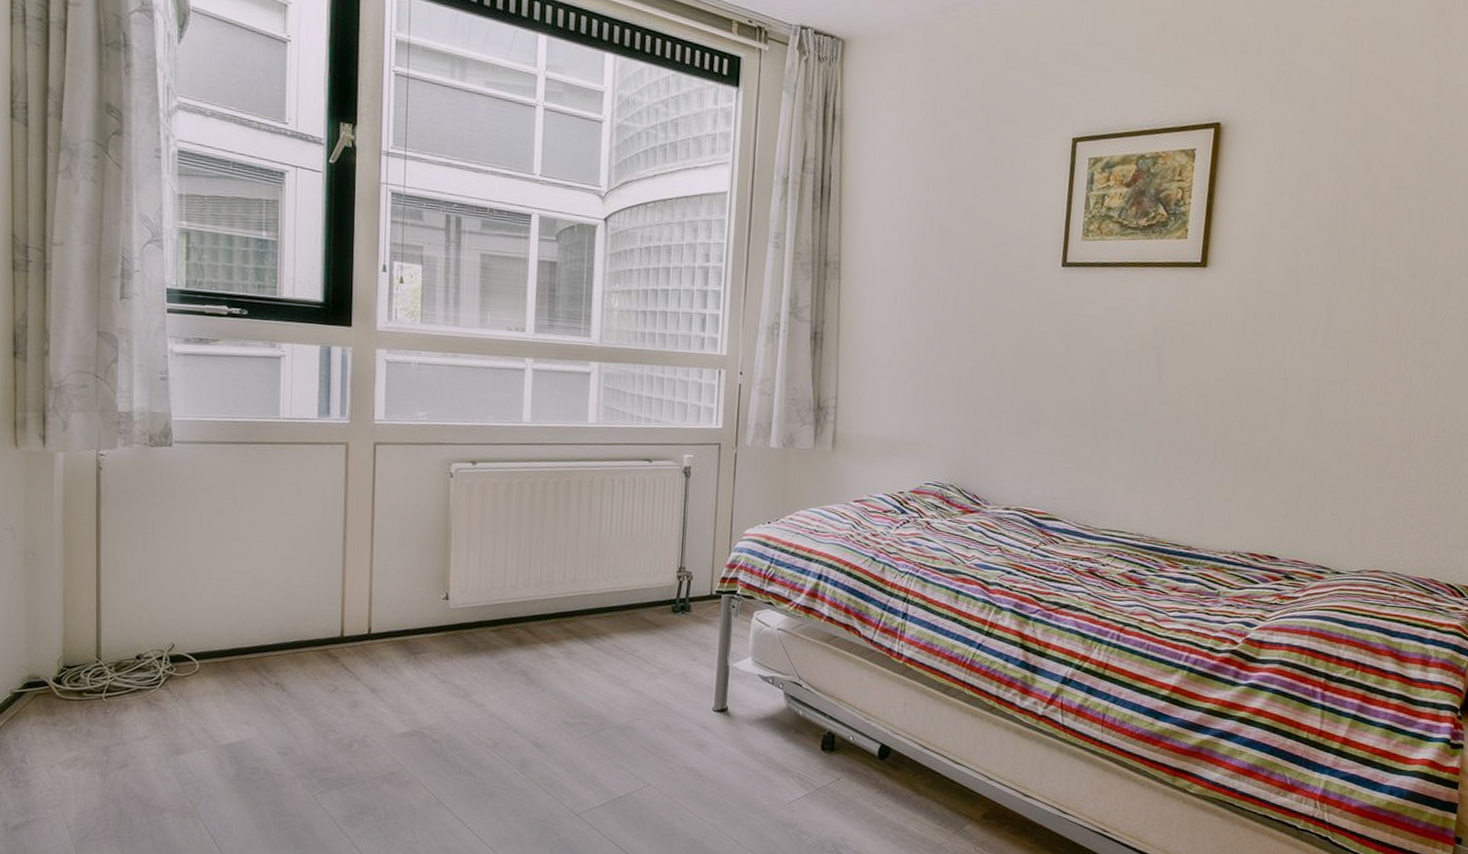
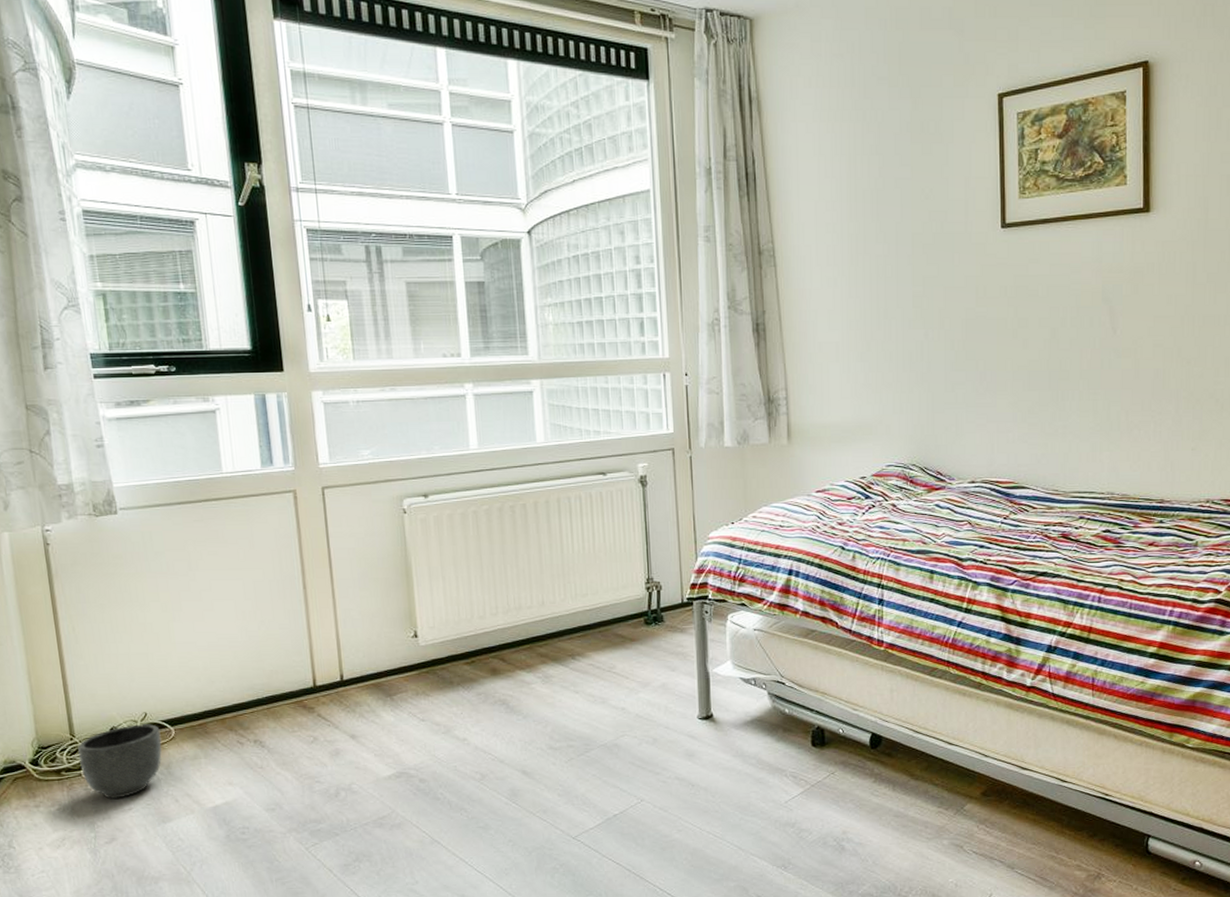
planter: none [102,654,185,726] -> present [78,724,162,800]

